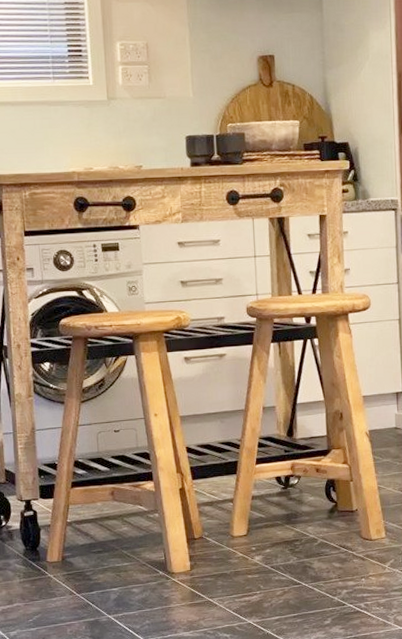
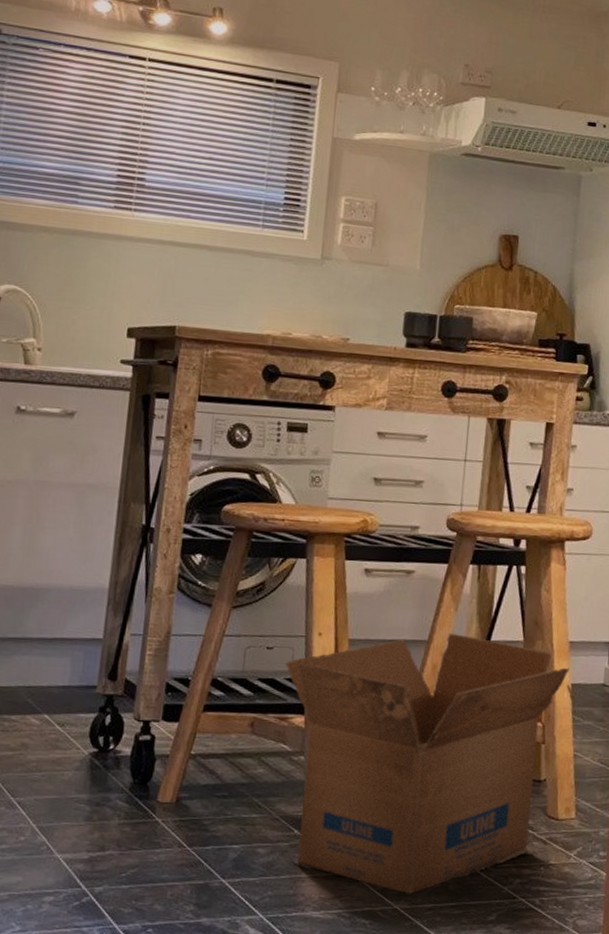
cardboard box: none [131,401,365,611] -> present [285,632,569,894]

